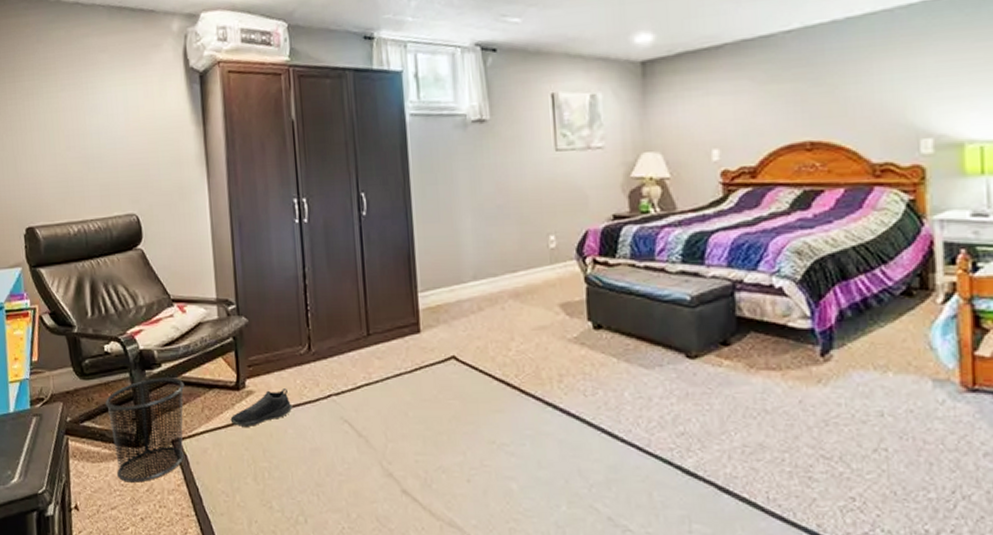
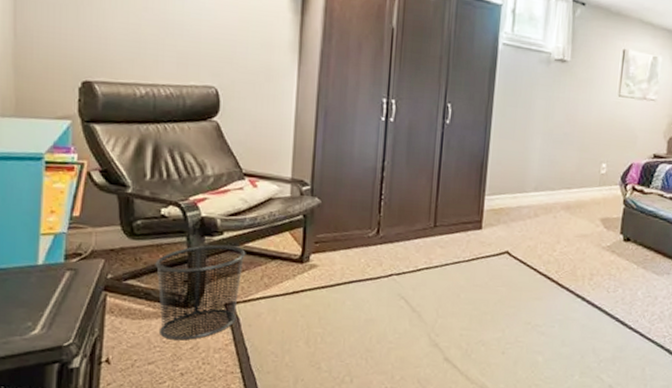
shoe: present [230,389,293,427] -> none [289,265,354,296]

